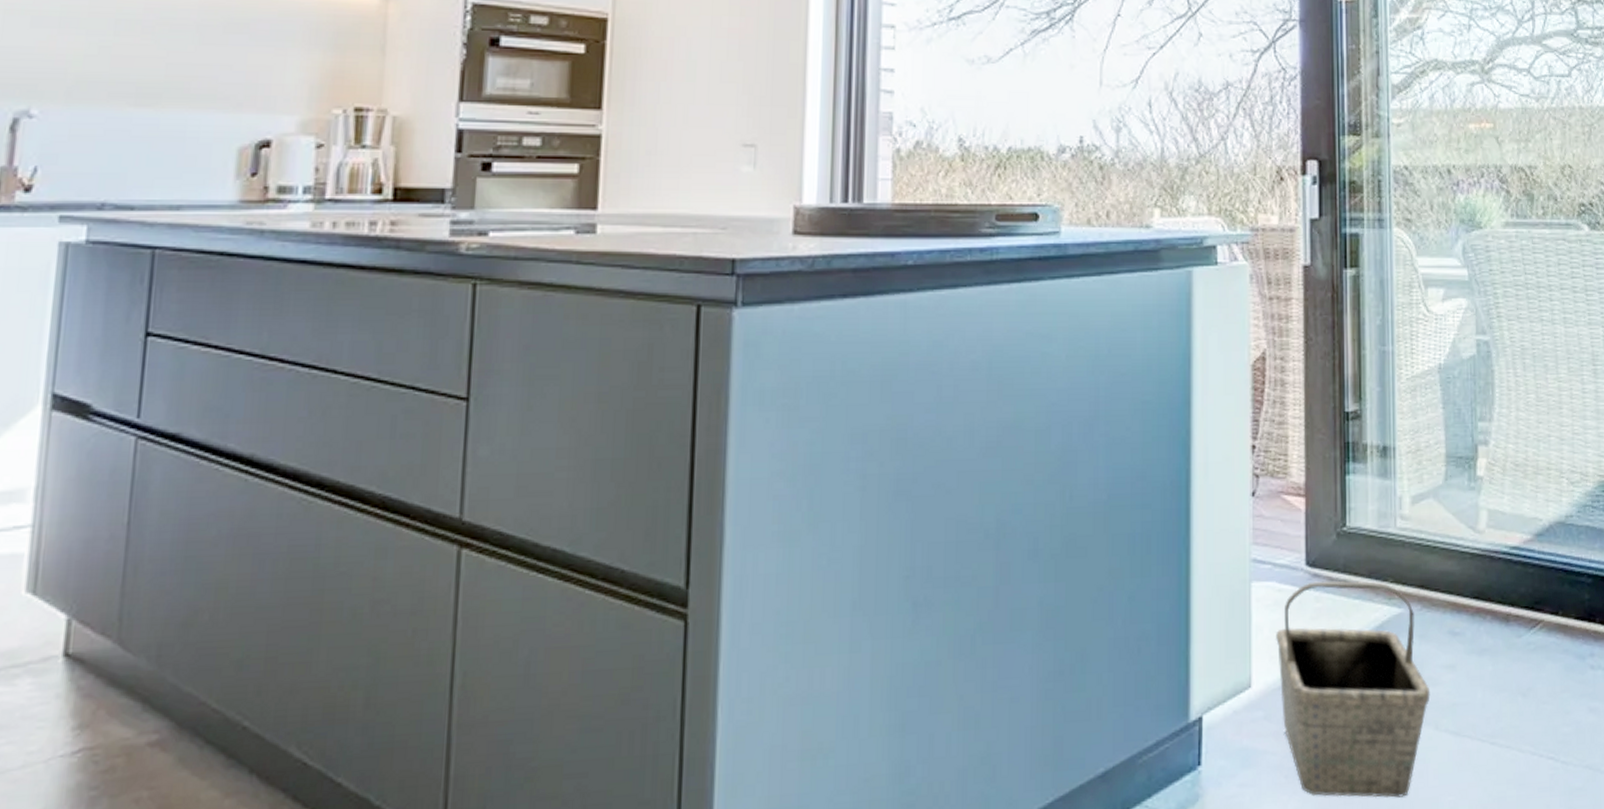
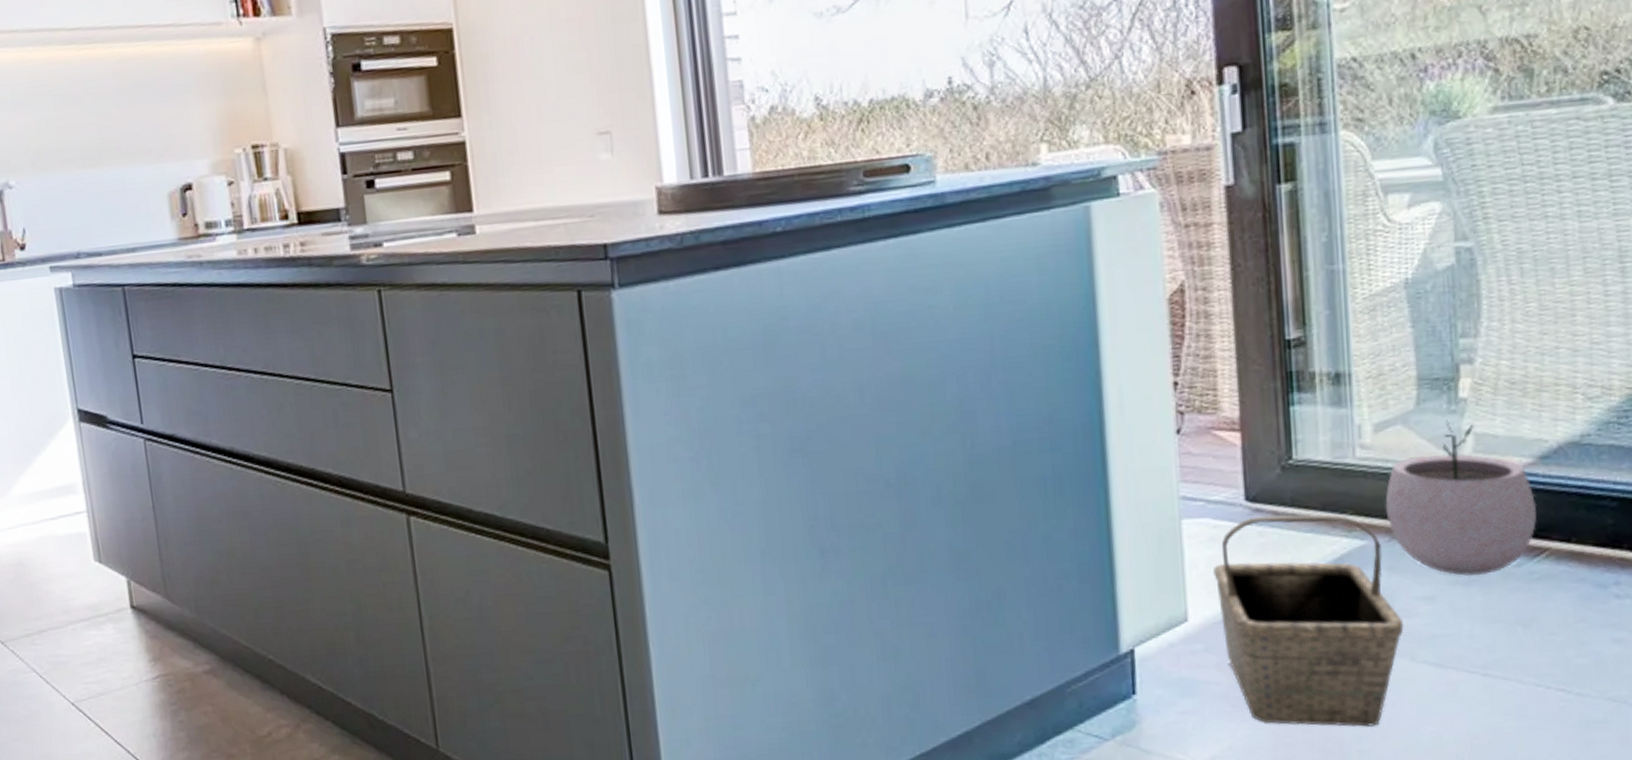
plant pot: none [1418,496,1534,646] -> present [1385,420,1537,577]

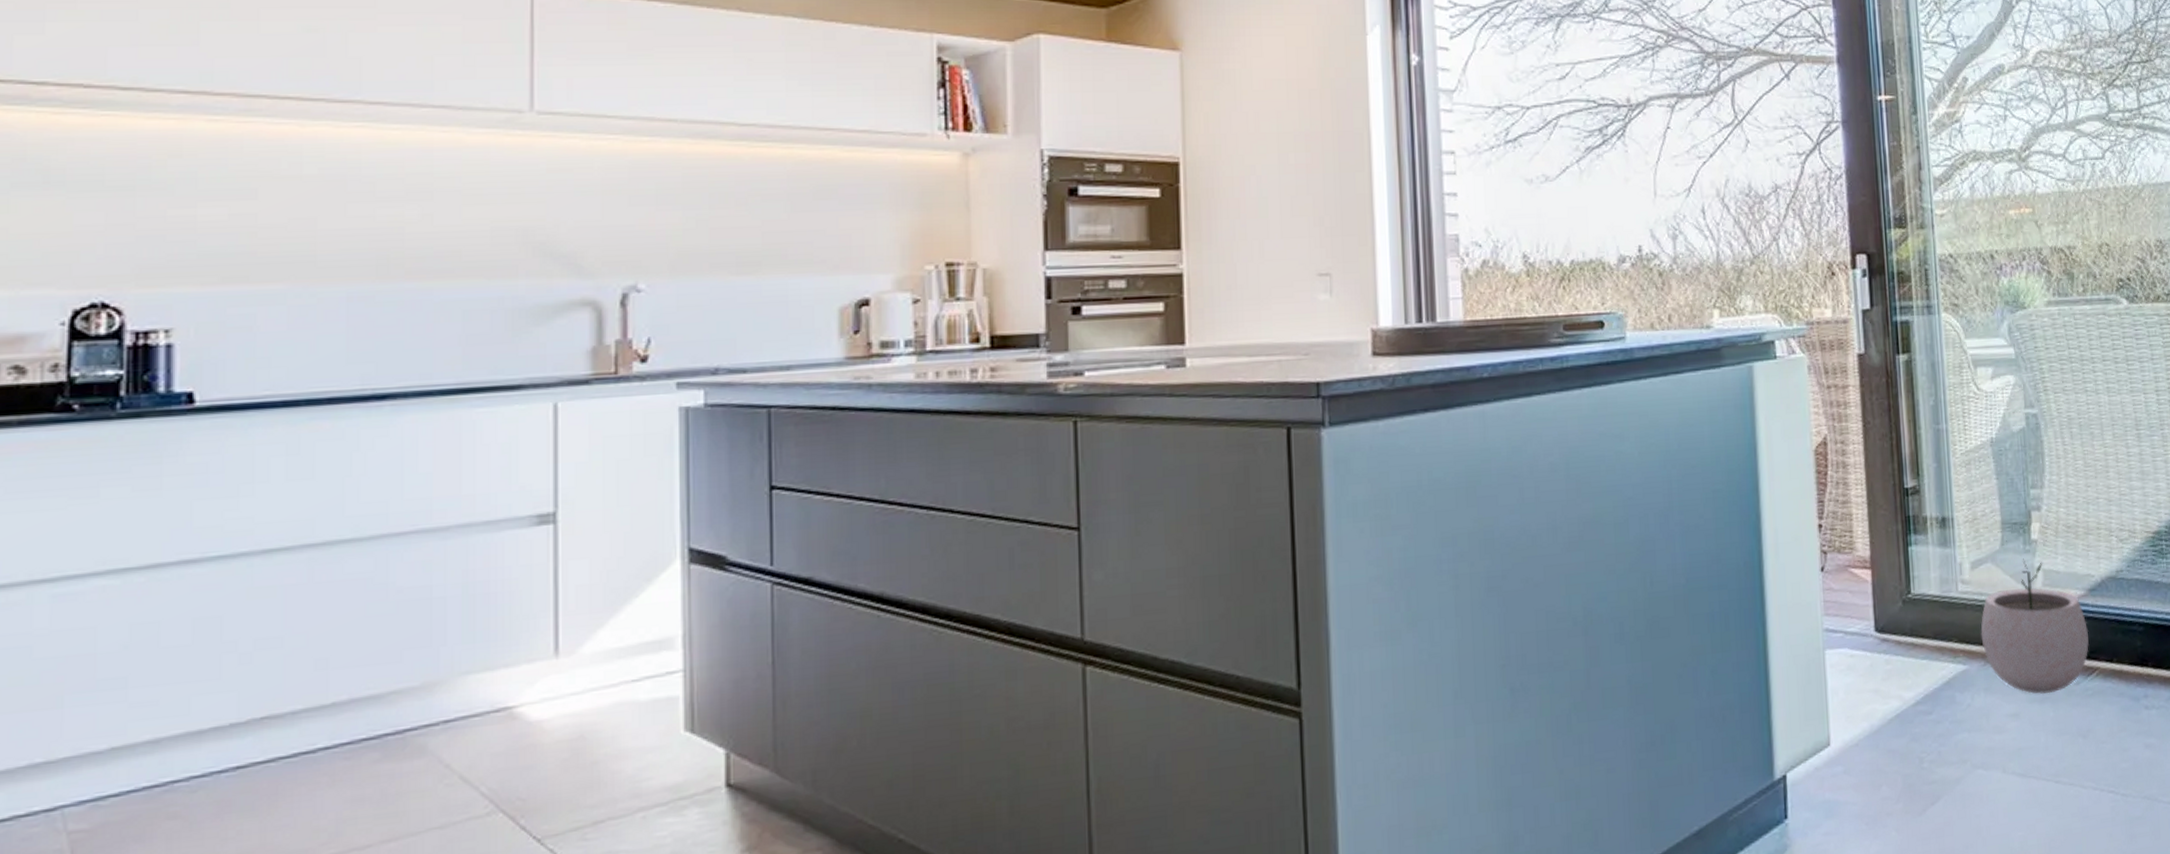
basket: present [1212,514,1404,727] -> none [1850,642,1997,840]

